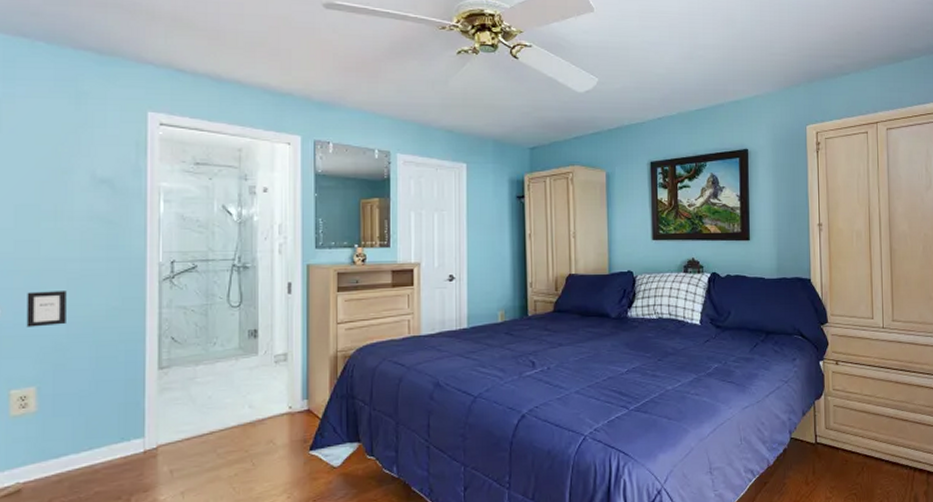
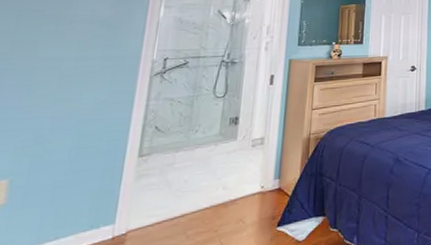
picture frame: present [26,291,67,327] -> none [9,87,57,122]

